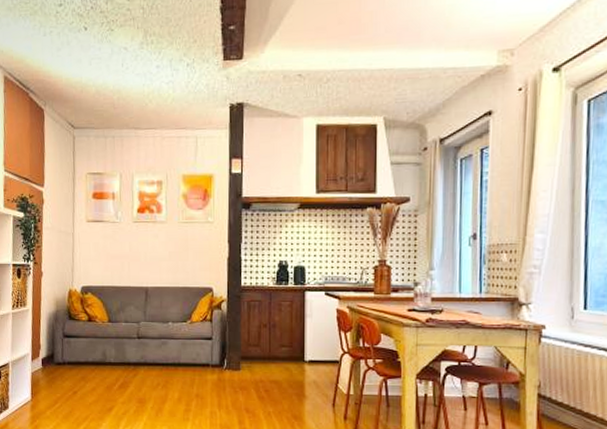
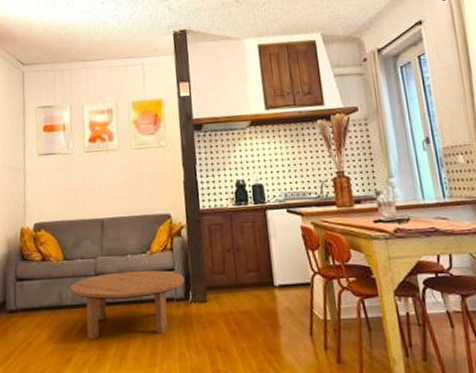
coffee table: none [114,337,221,394] -> present [70,270,185,339]

